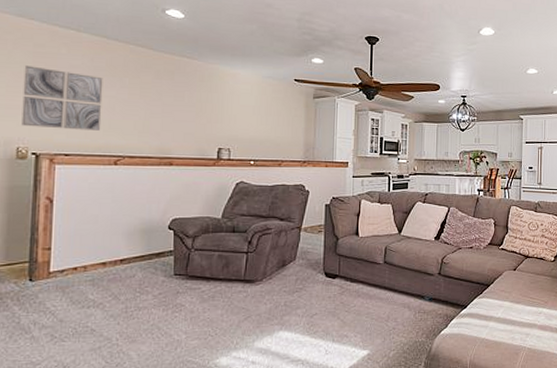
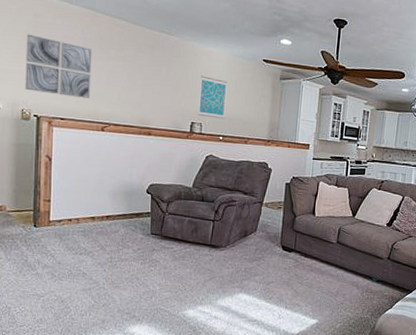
wall art: none [226,99,257,143] -> present [198,76,227,119]

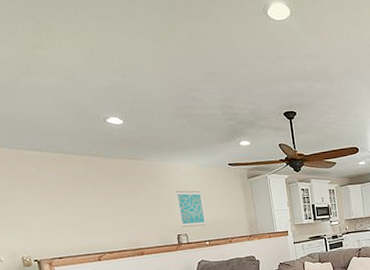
wall art: present [25,34,92,99] -> none [7,187,81,240]

